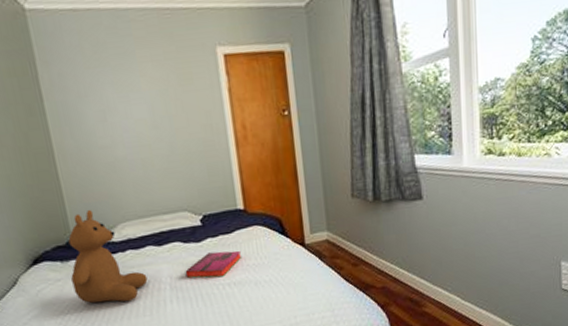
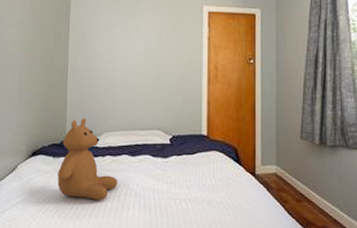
hardback book: present [185,250,243,279] -> none [150,168,200,192]

